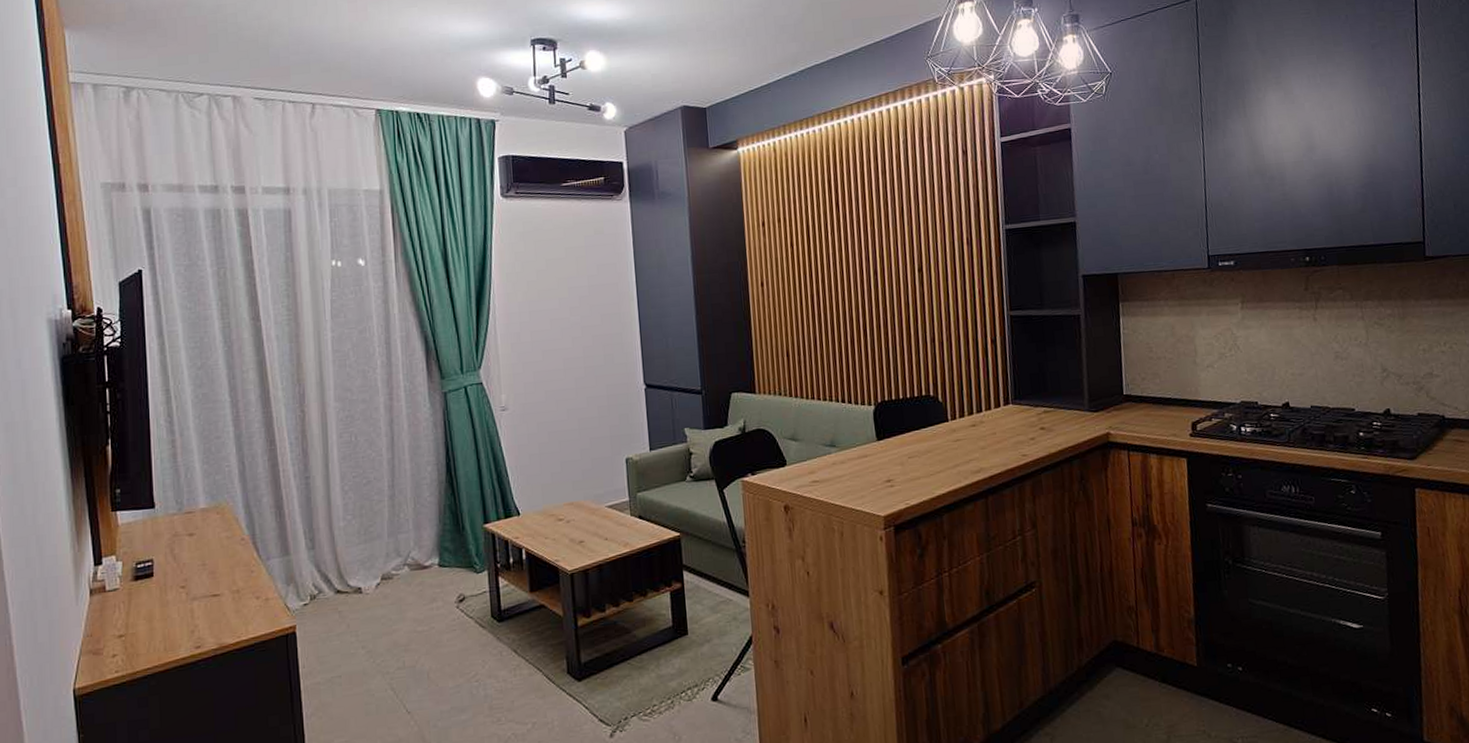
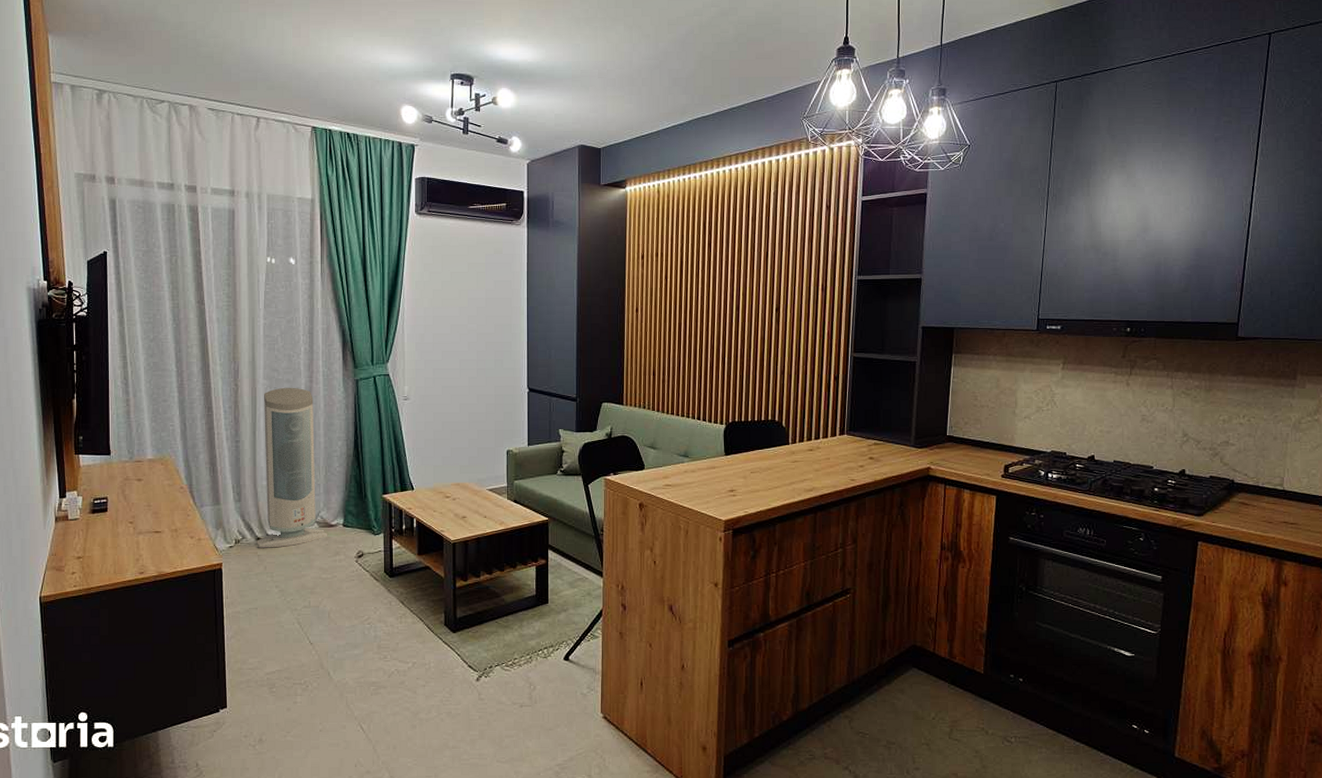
air purifier: none [335,407,421,603] -> present [255,387,328,548]

